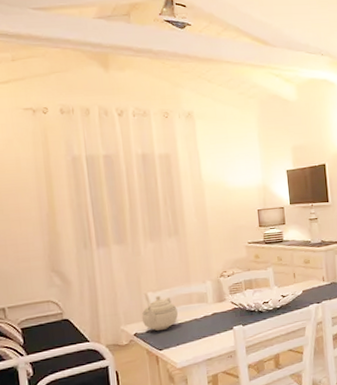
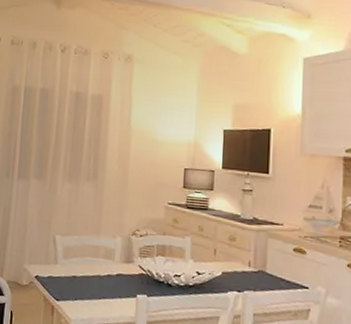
teapot: present [141,295,178,331] -> none [45,240,82,279]

